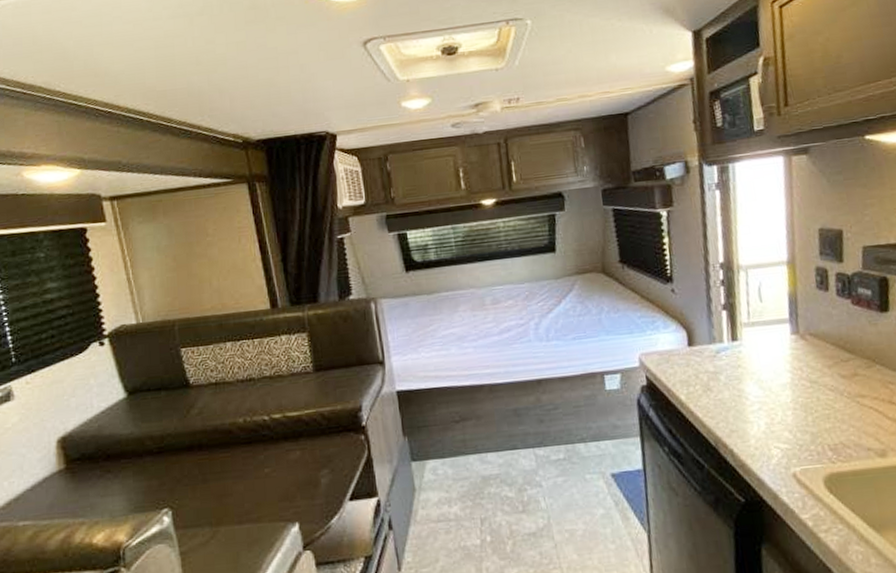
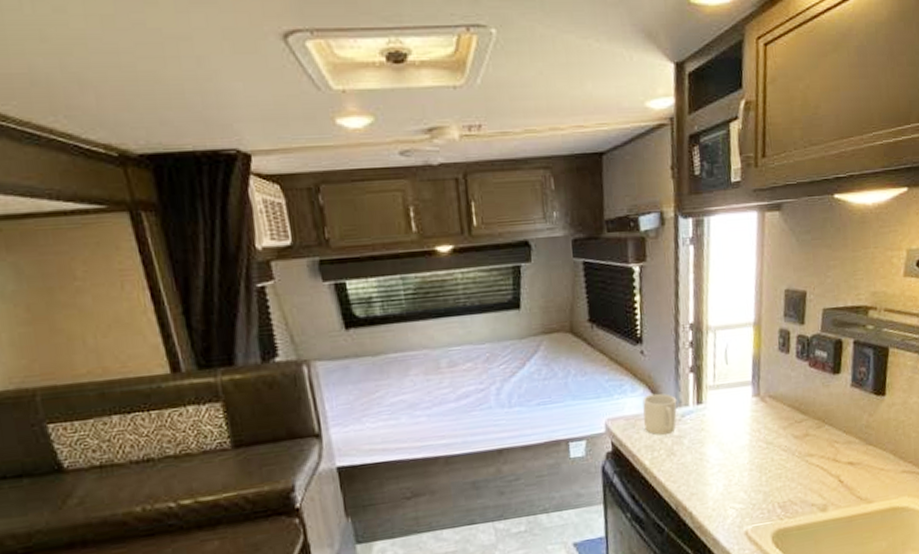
mug: none [675,330,712,371] -> present [642,393,678,435]

